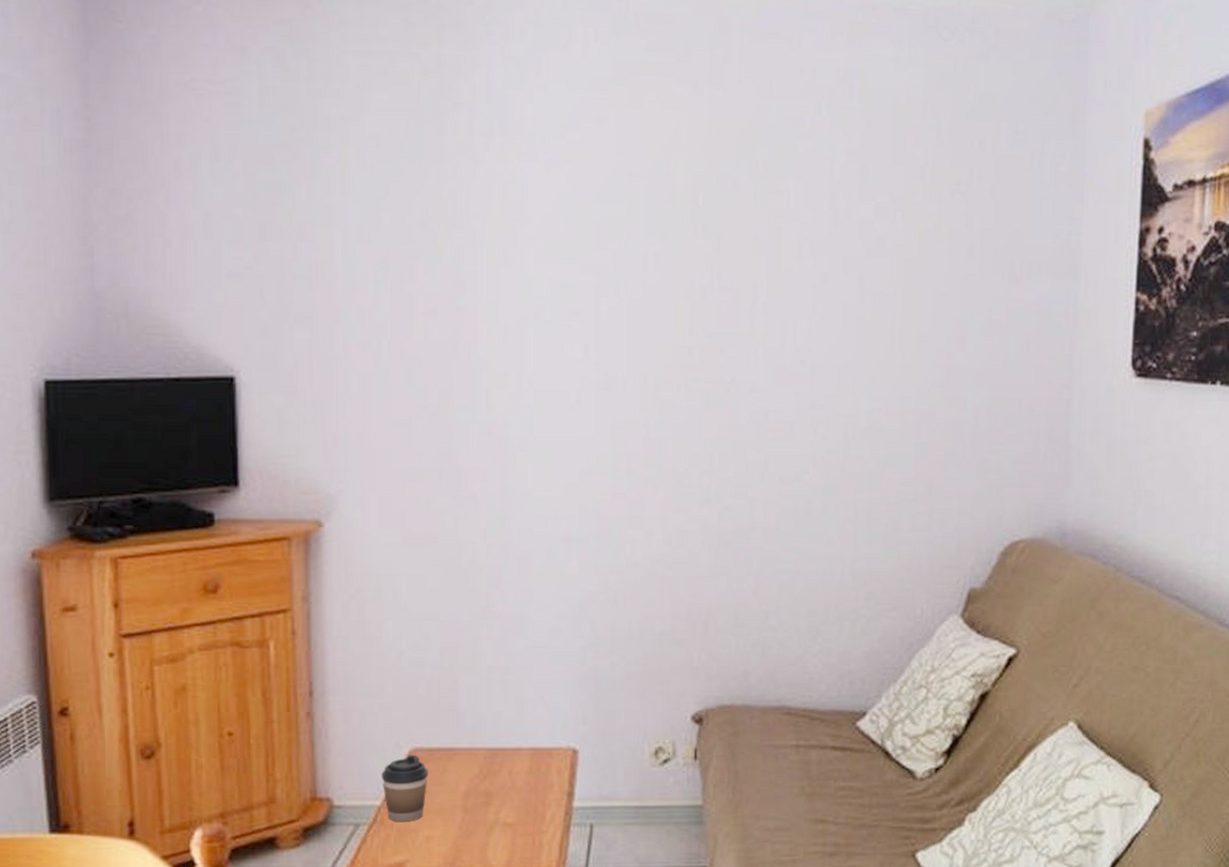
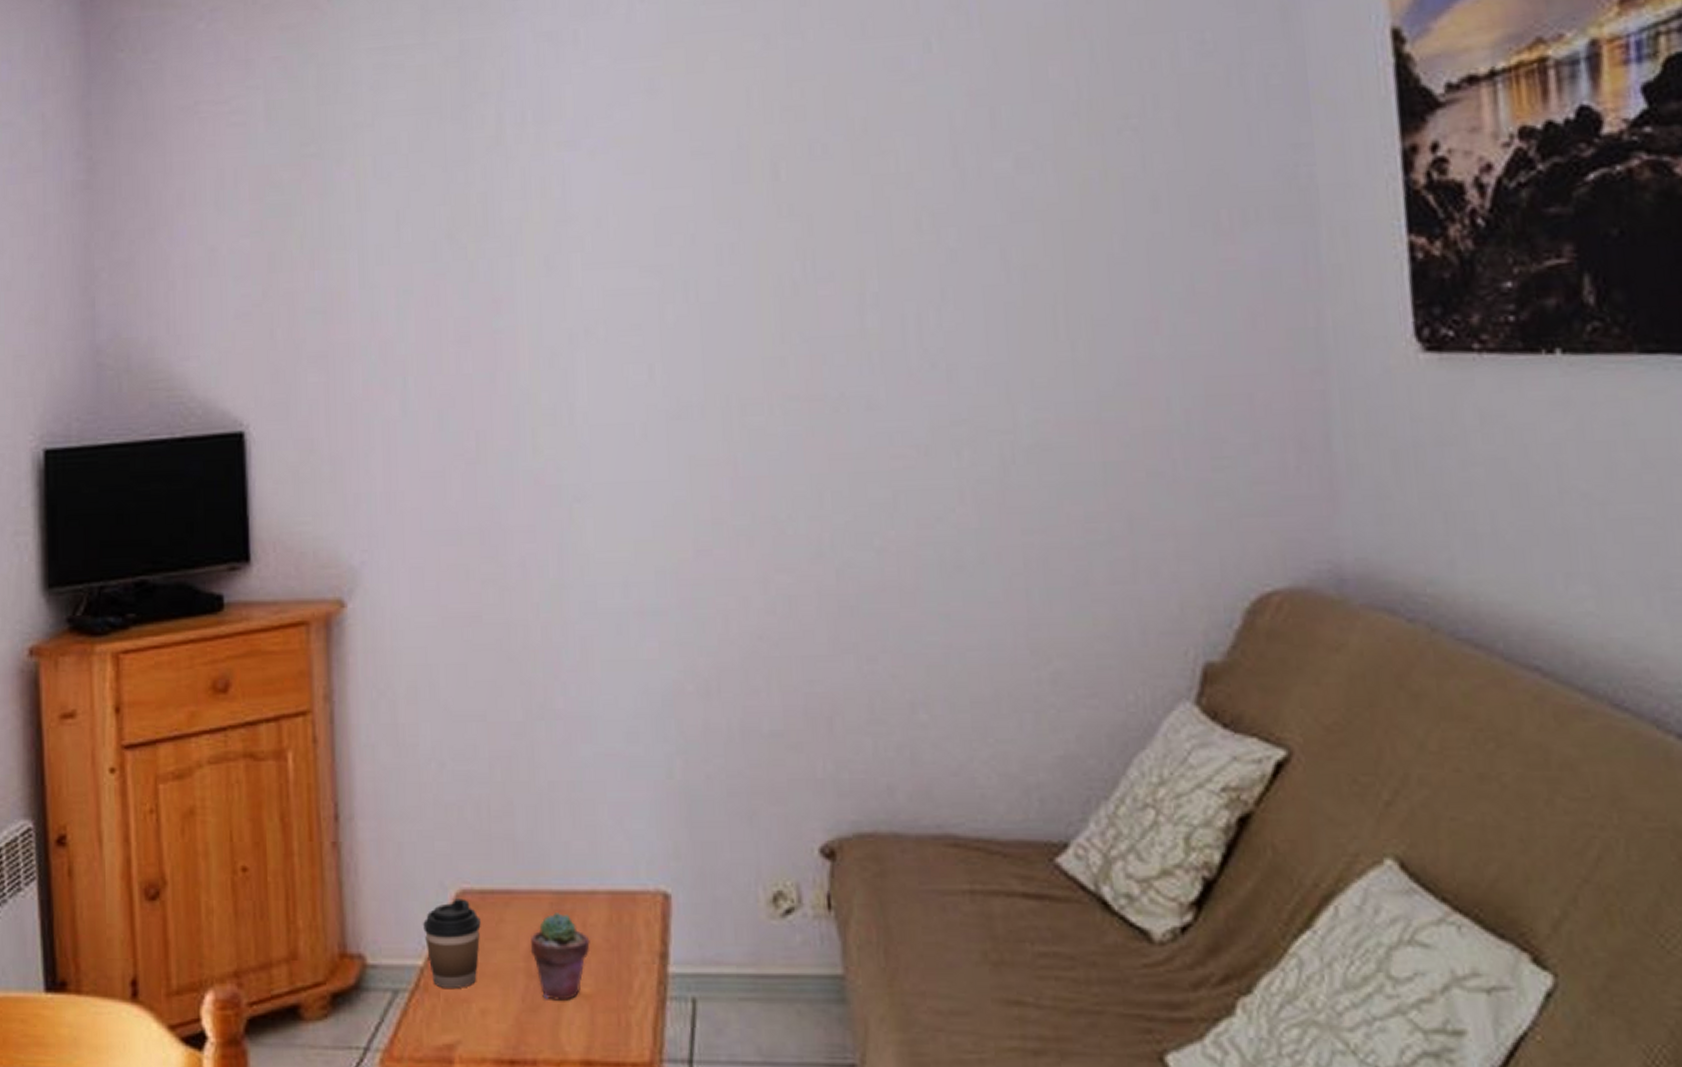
potted succulent: none [467,764,514,828] -> present [530,913,590,1000]

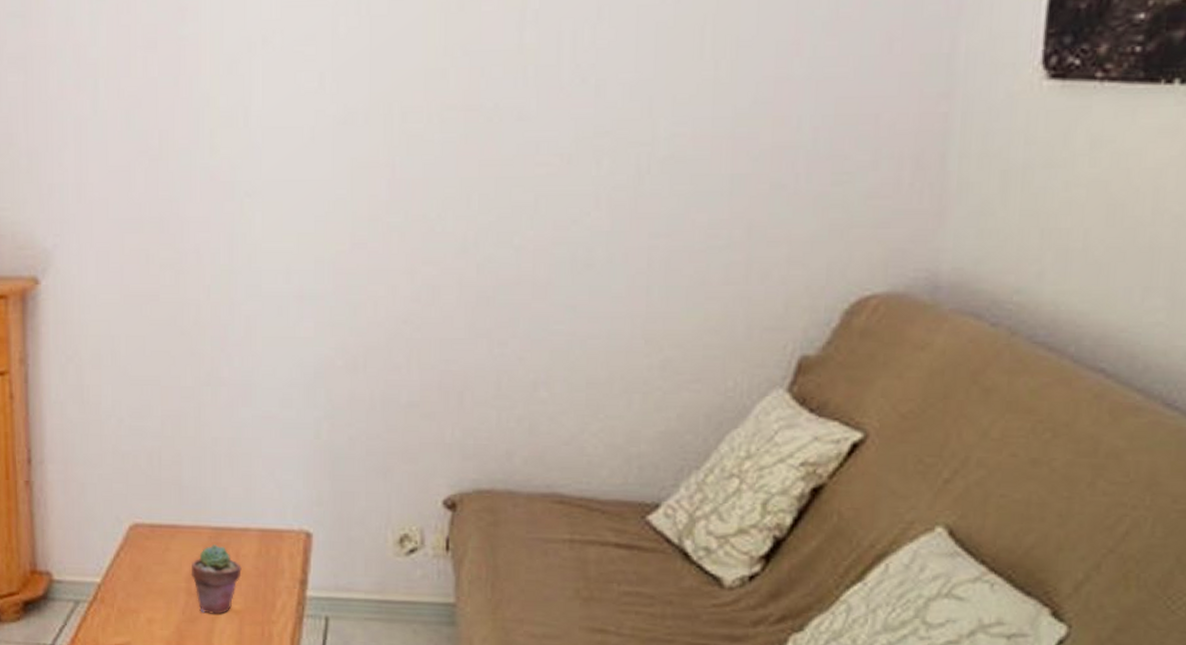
coffee cup: present [423,899,481,988] -> none [101,530,150,602]

